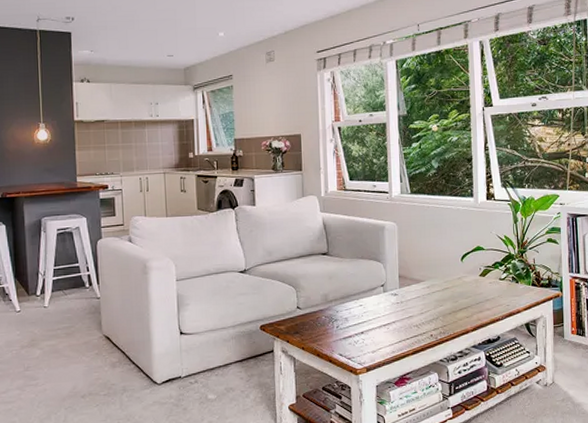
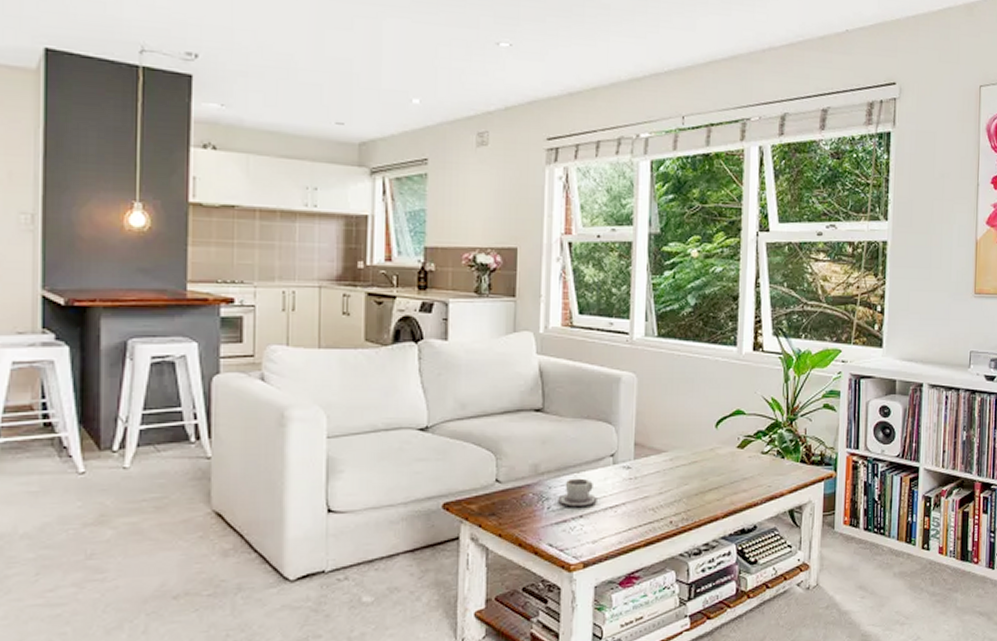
cup: none [344,304,374,325] -> present [558,478,597,507]

